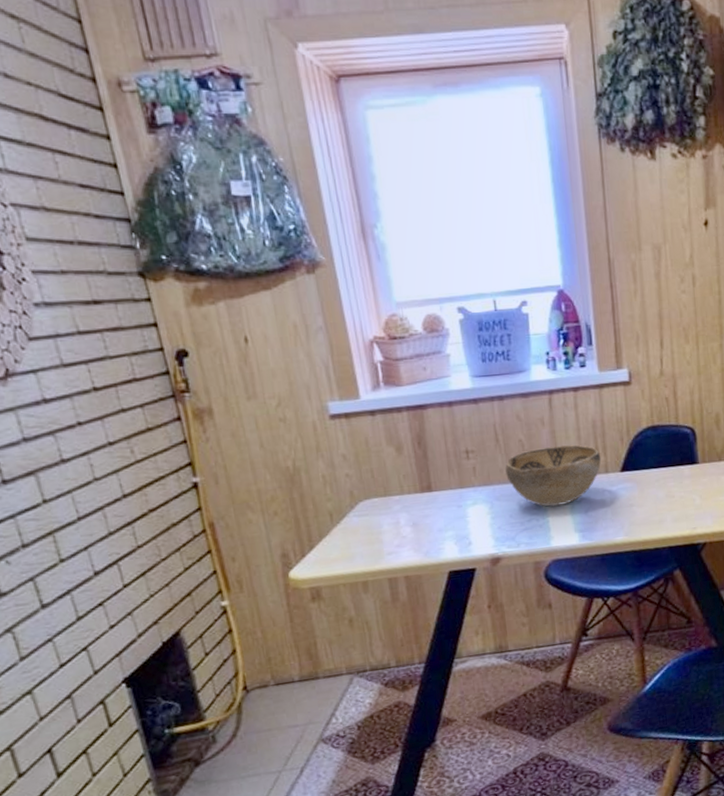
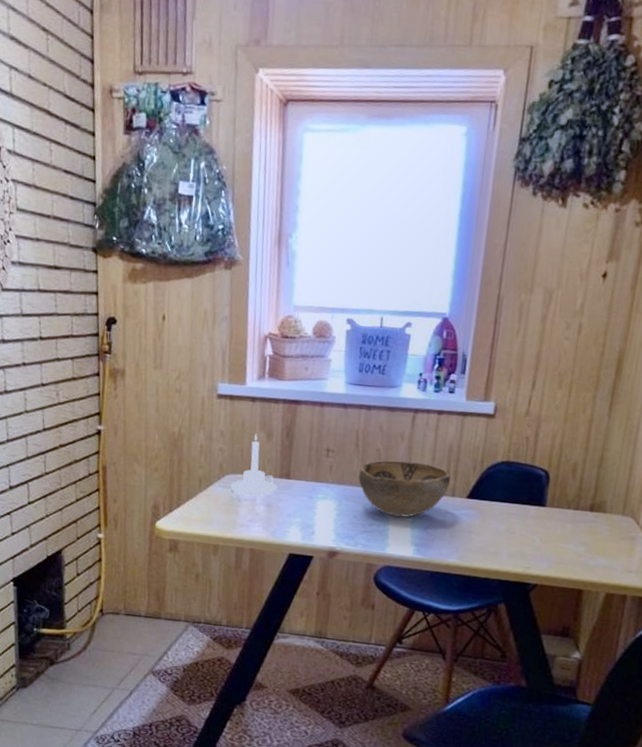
candle holder: none [367,449,421,521] -> present [230,433,278,497]

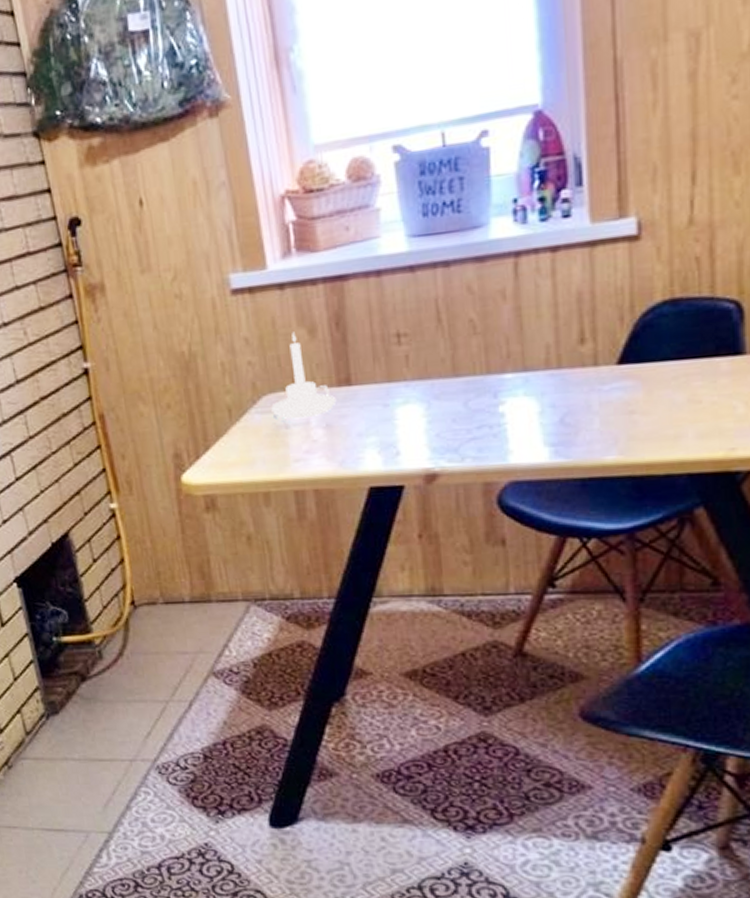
decorative bowl: present [358,460,451,517] -> none [449,326,589,410]

